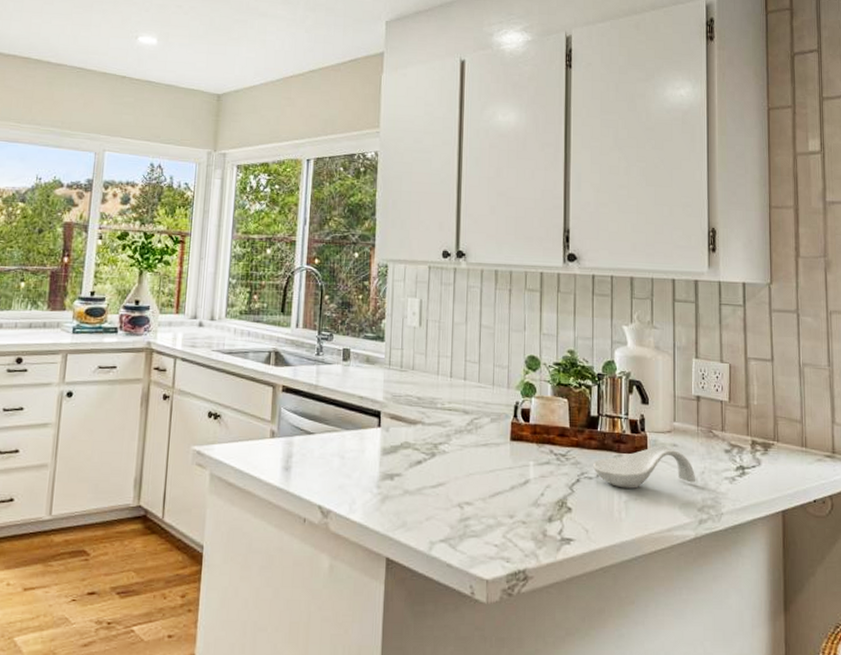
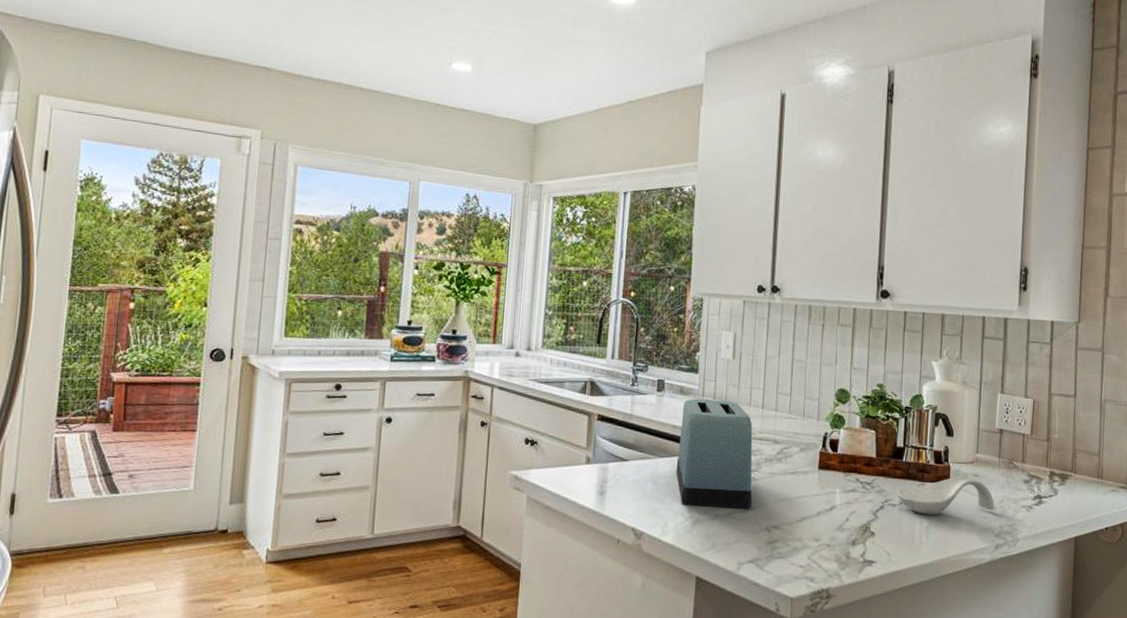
toaster: none [363,368,443,483] -> present [676,399,753,508]

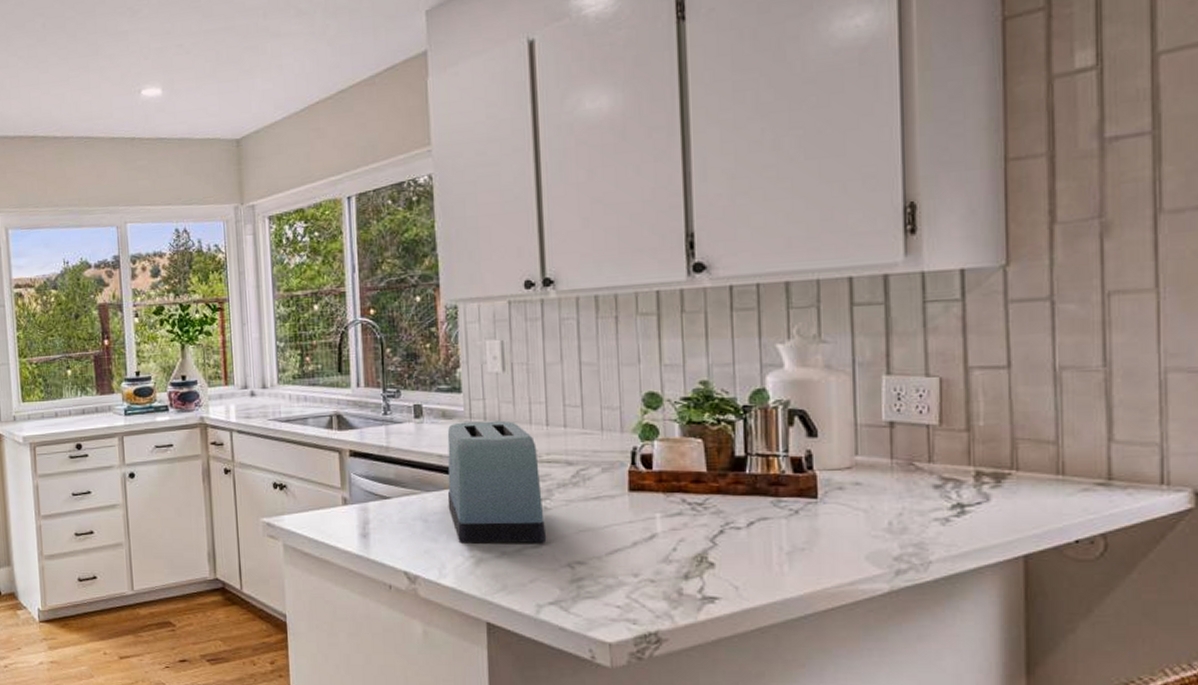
spoon rest: present [897,476,995,515] -> none [741,486,891,538]

